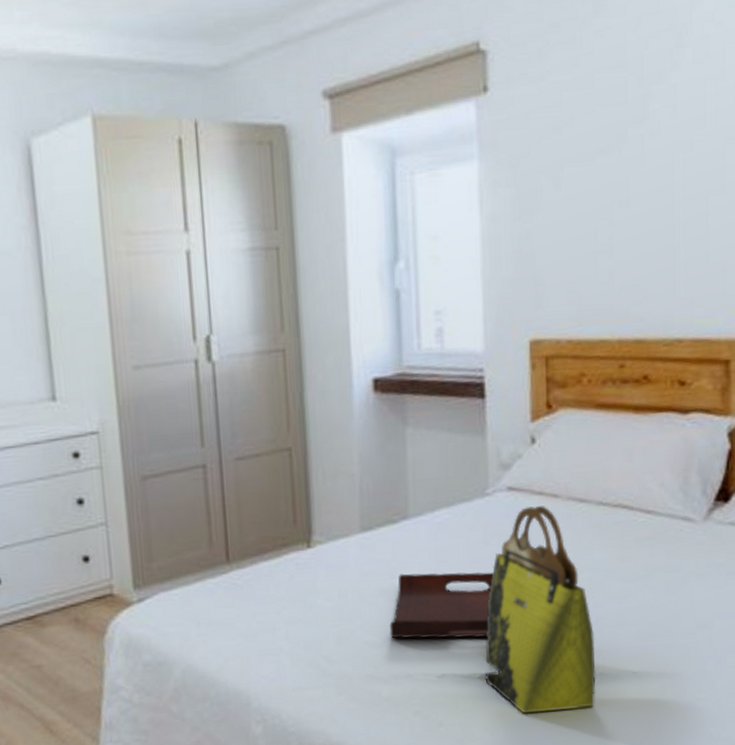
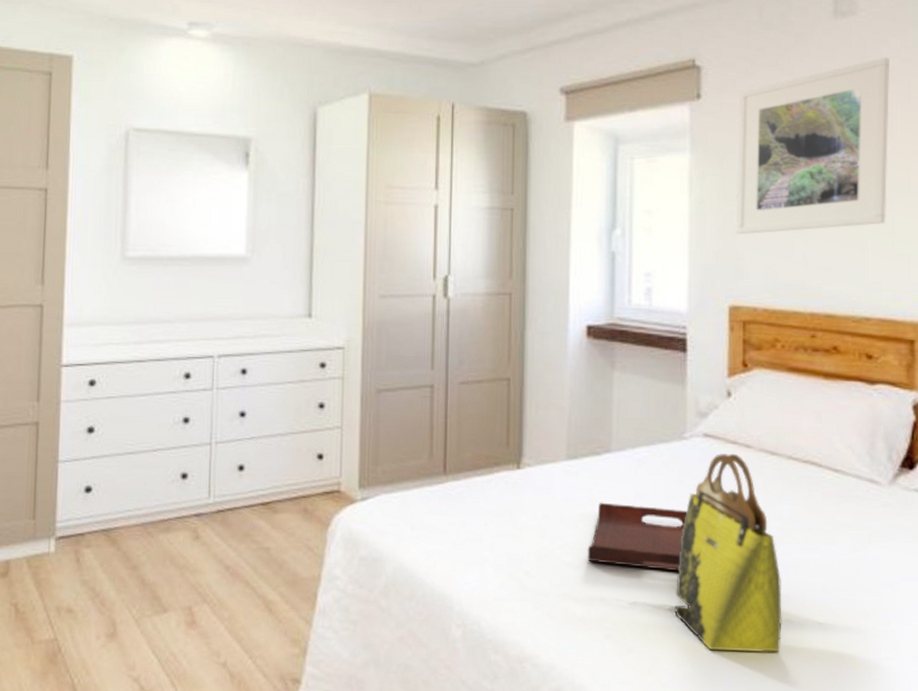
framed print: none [532,23,704,256] -> present [735,57,891,235]

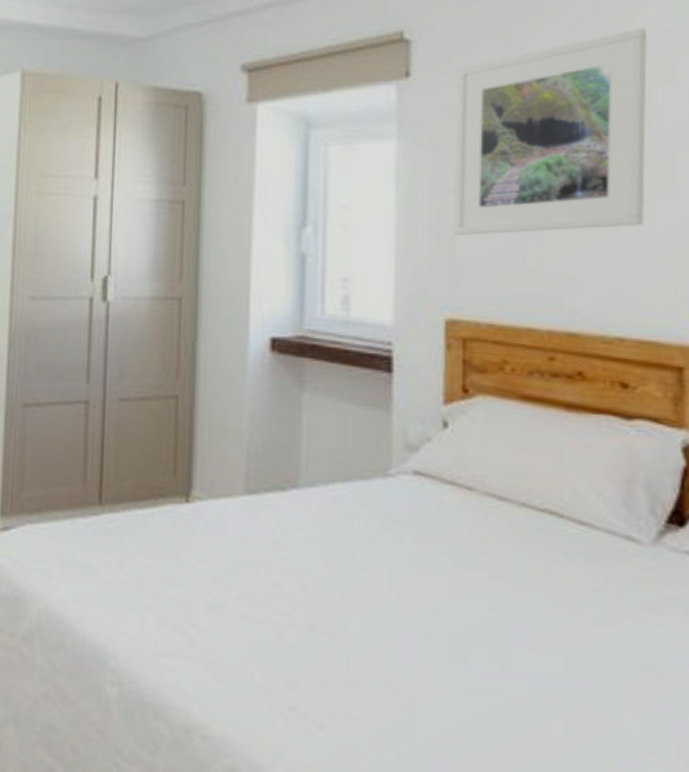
serving tray: present [587,502,687,572] -> none [269,546,393,636]
tote bag: present [674,454,782,653] -> none [376,496,514,744]

